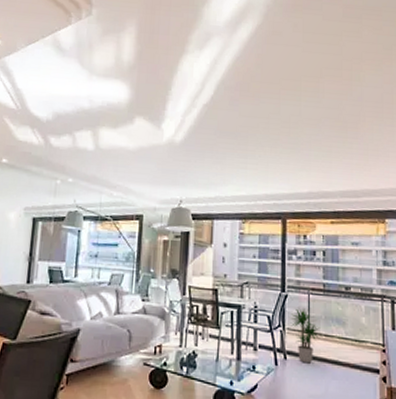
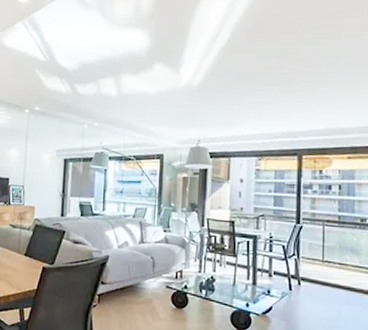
potted plant: present [290,307,323,364] -> none [304,237,337,289]

